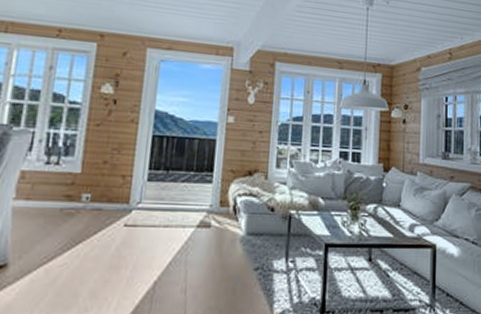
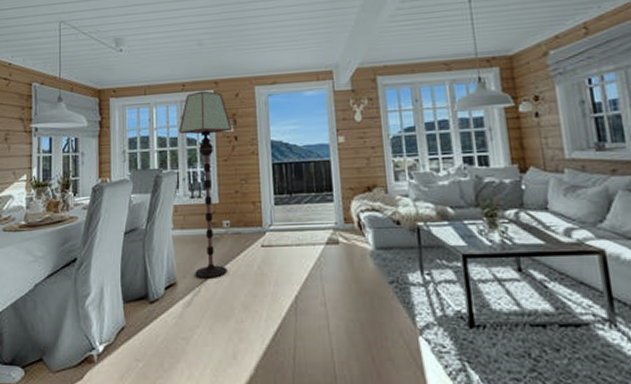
floor lamp: none [35,41,113,260] -> present [179,91,233,279]

